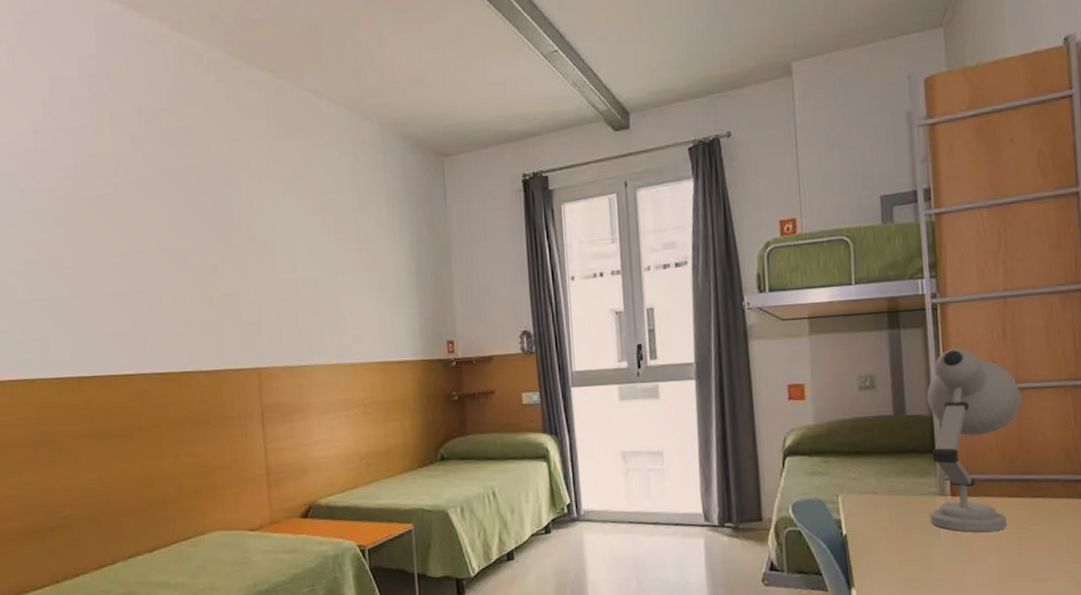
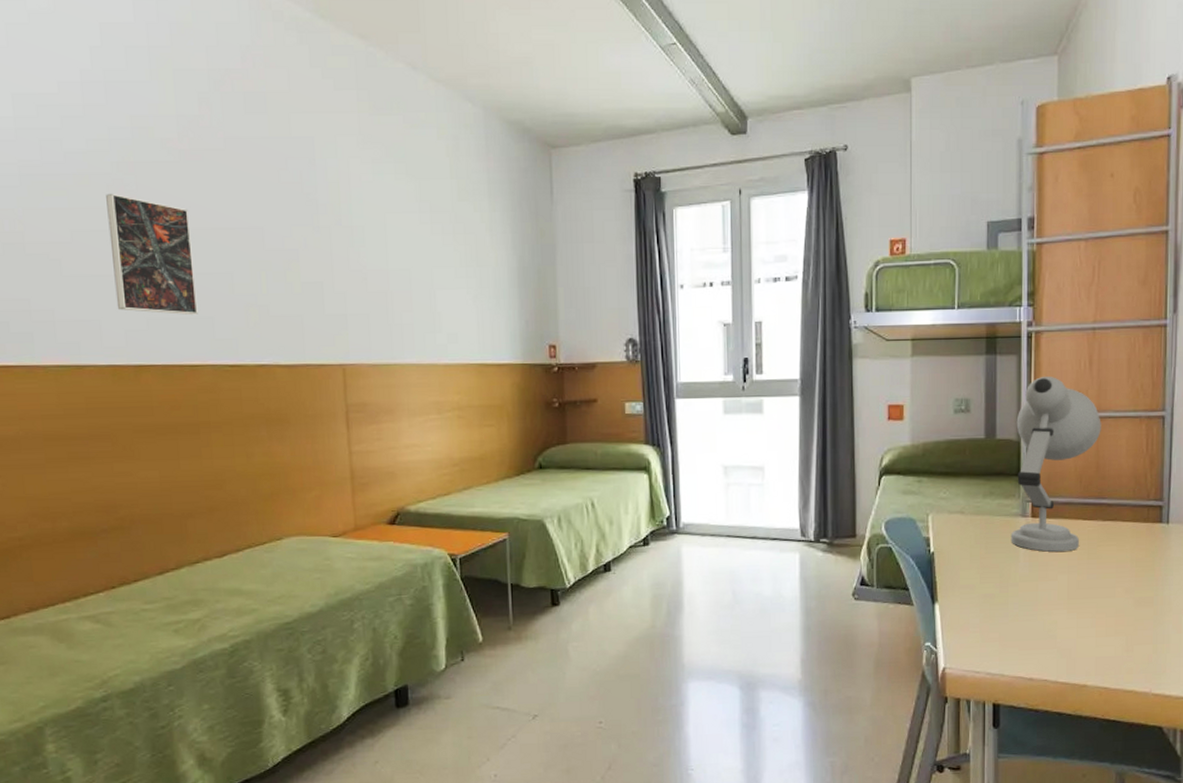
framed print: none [54,226,131,330] -> present [106,194,198,315]

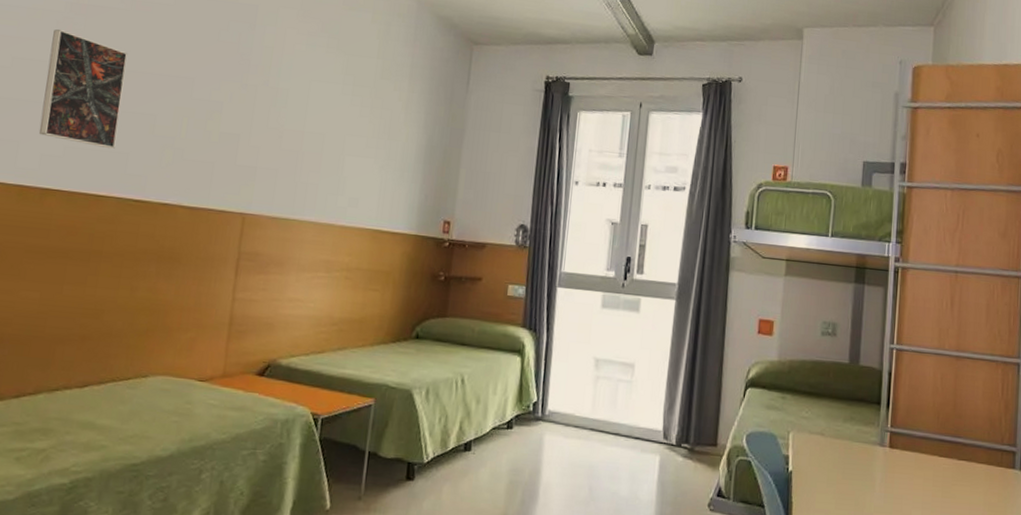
desk lamp: present [1010,376,1101,552] -> none [867,310,960,487]

